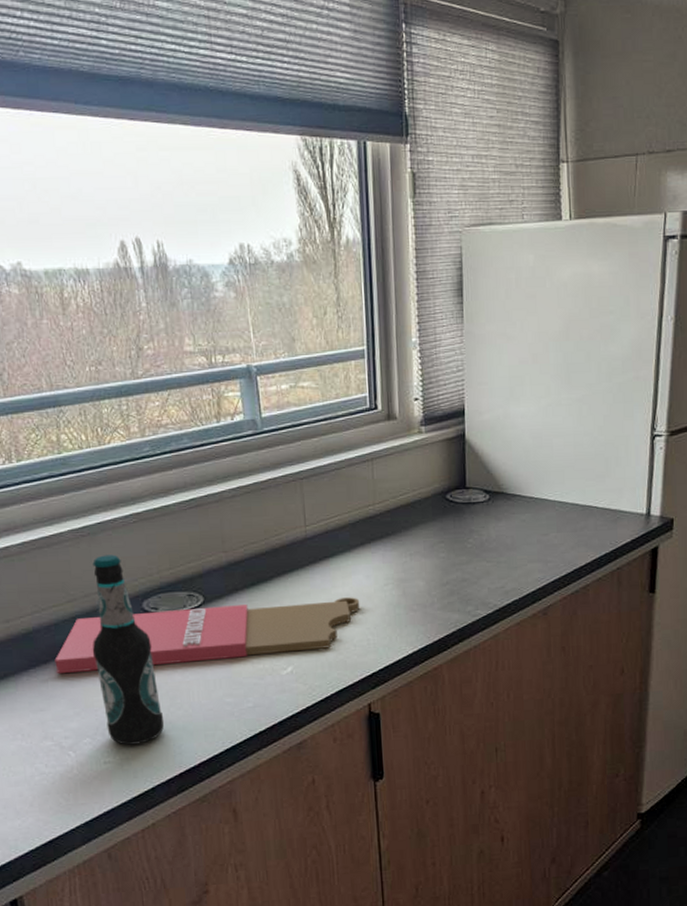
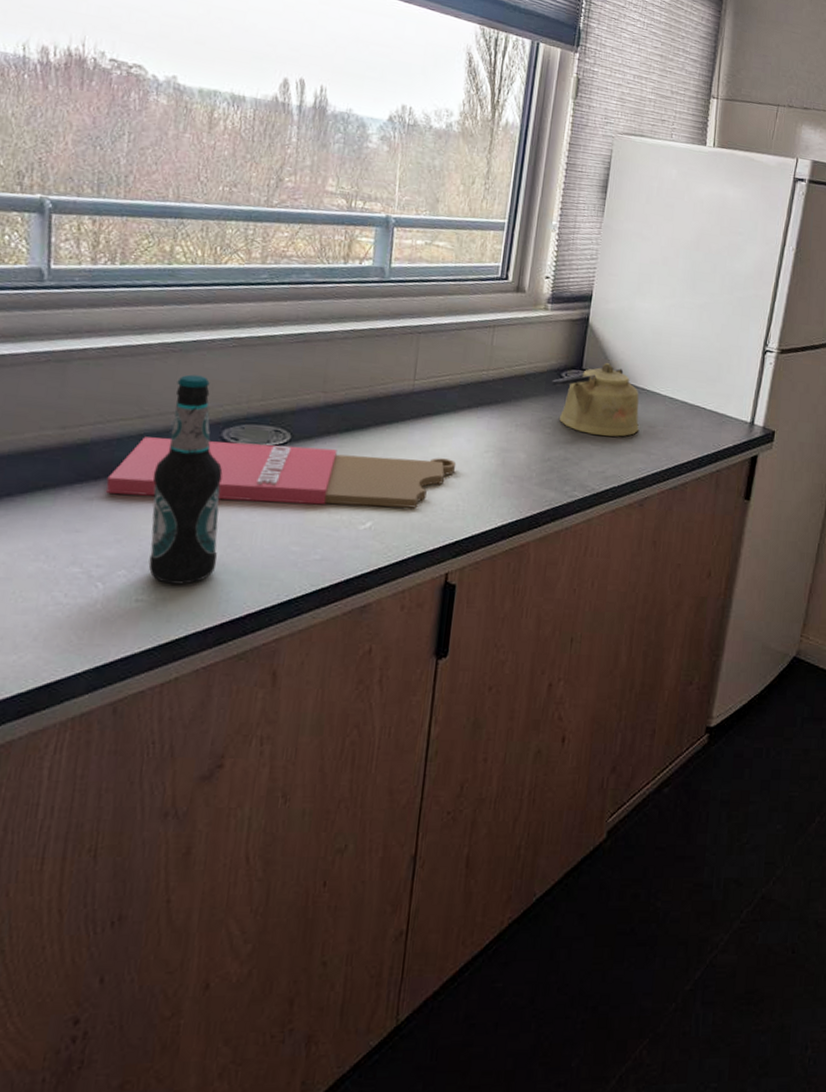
kettle: none [438,477,533,552] -> present [552,363,640,437]

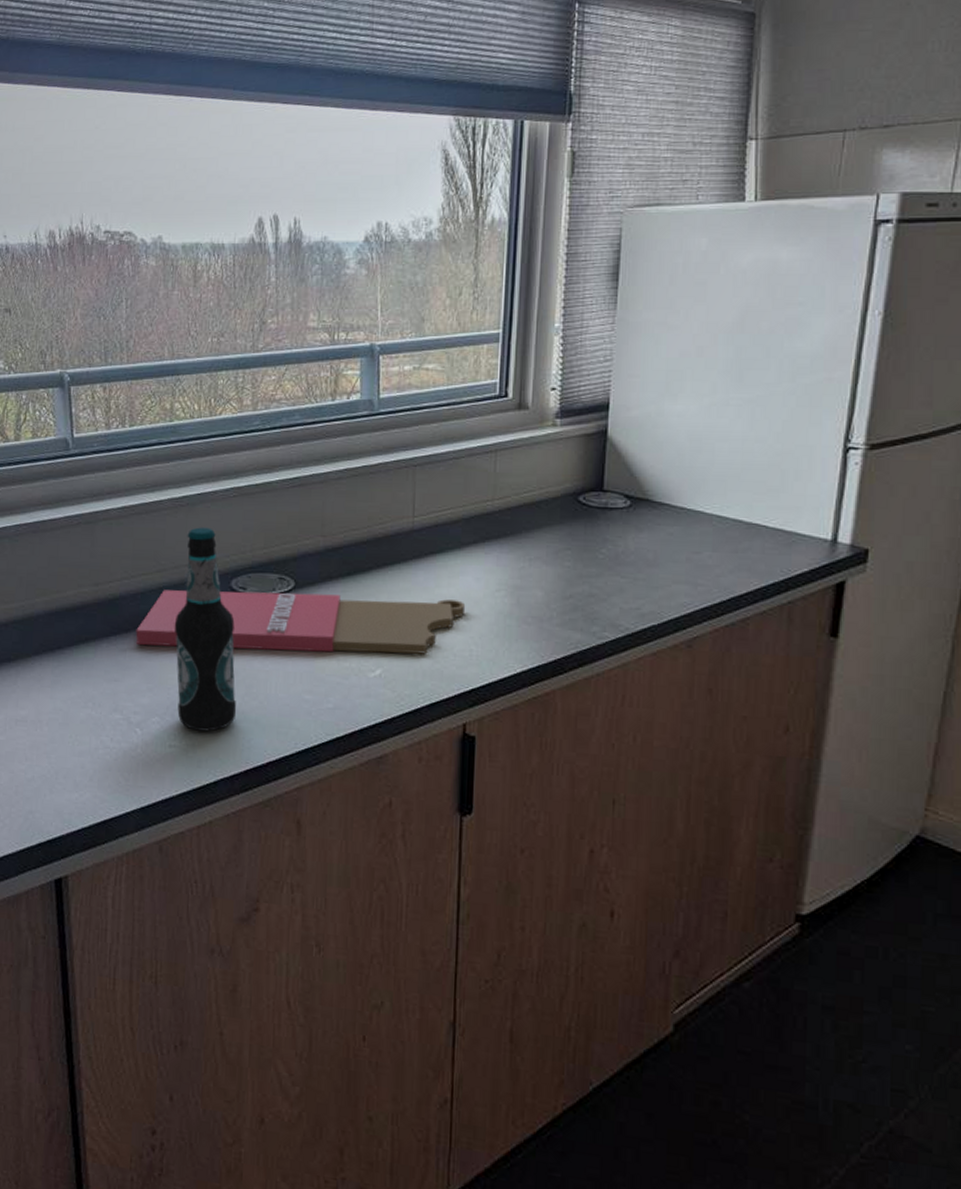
kettle: present [552,363,640,437] -> none [568,481,681,567]

